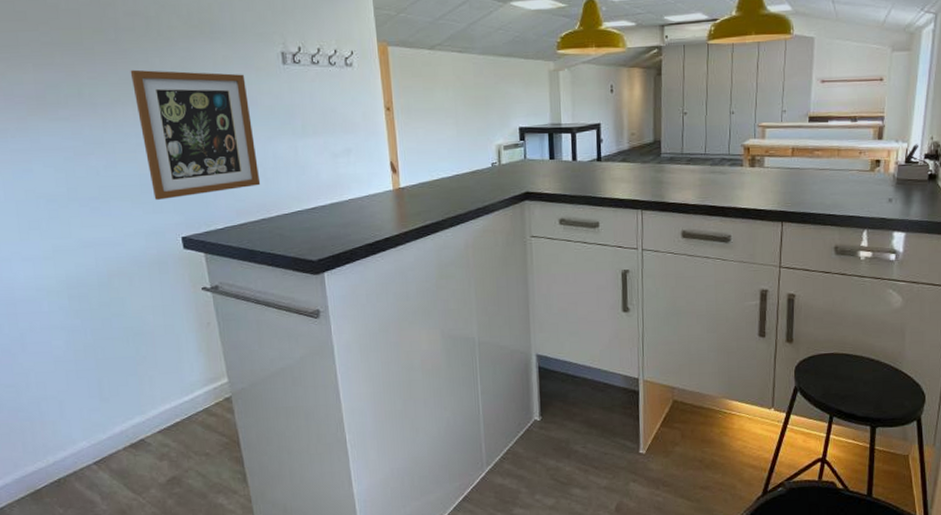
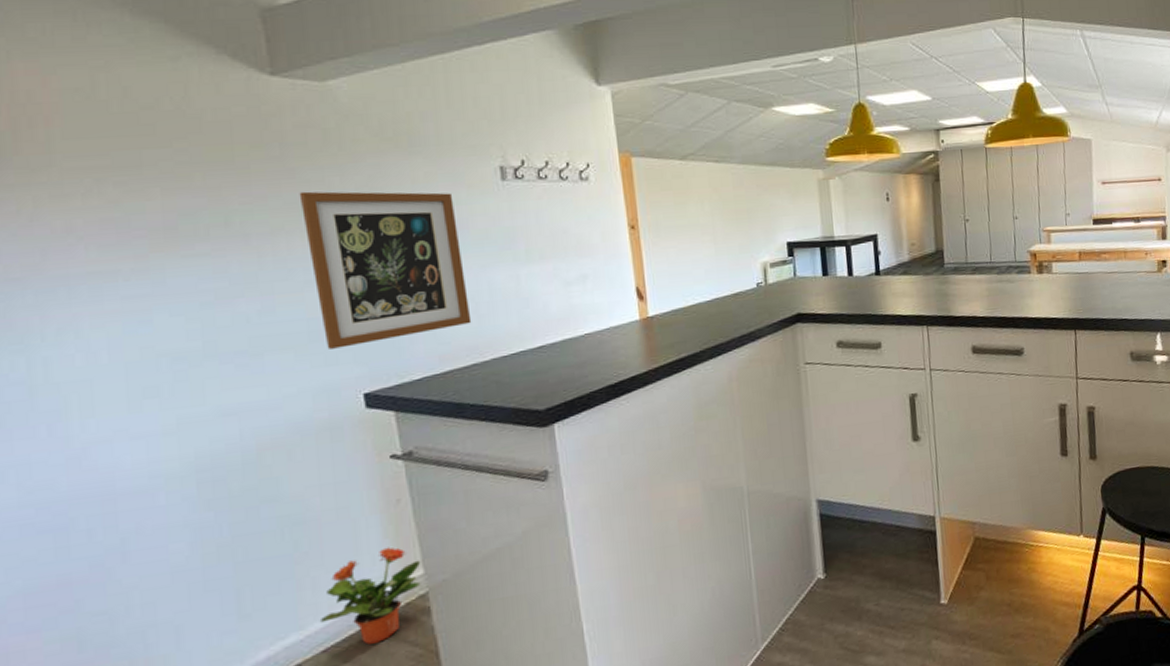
potted plant: none [155,359,226,431] -> present [319,547,421,644]

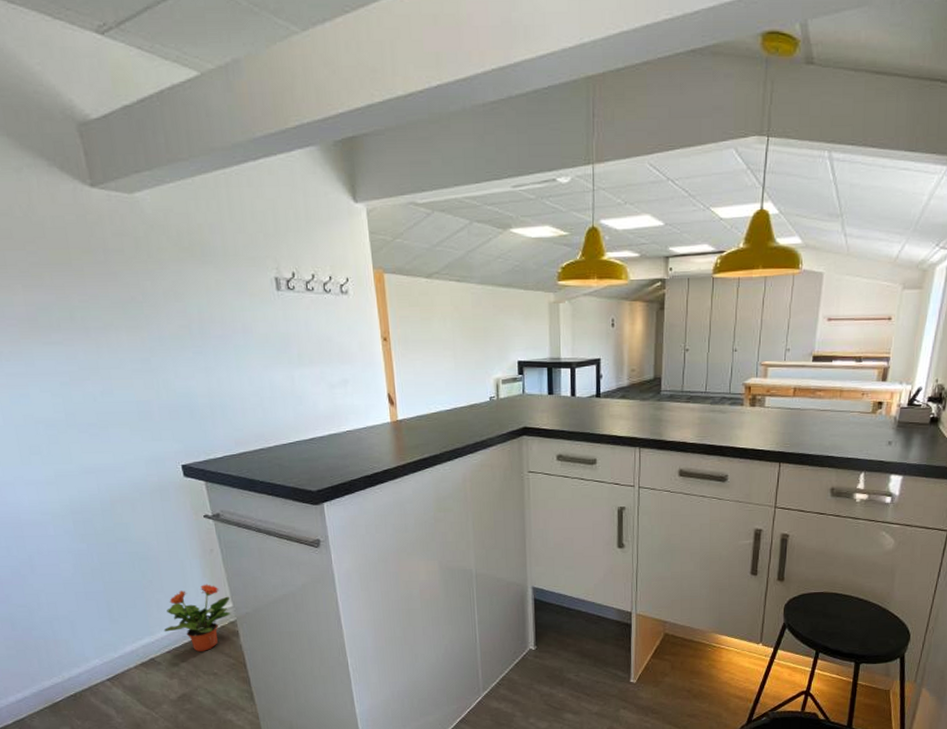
wall art: present [299,191,472,349] -> none [121,293,258,427]

